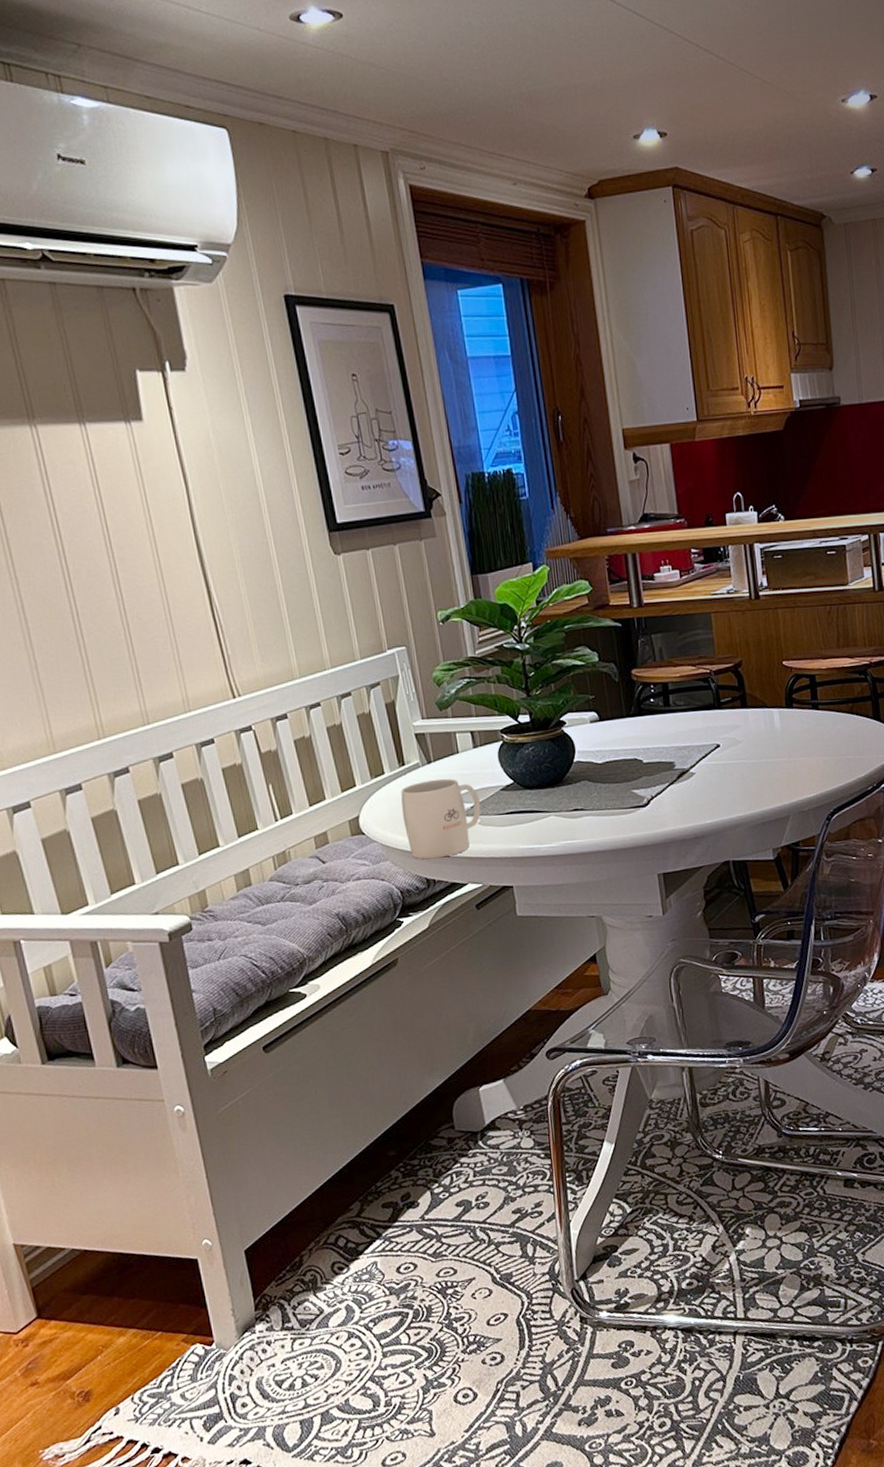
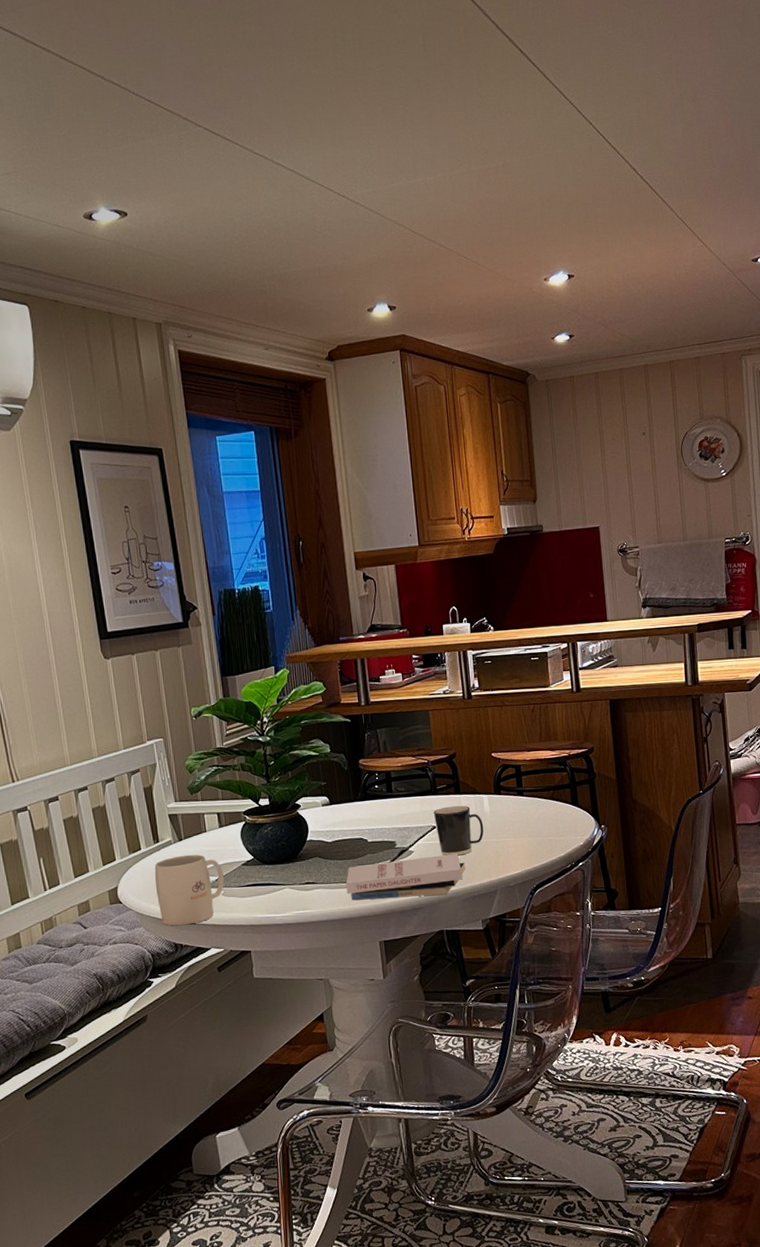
books: none [618,775,754,829] -> present [345,853,465,901]
mug: none [716,721,775,778] -> present [433,805,484,856]

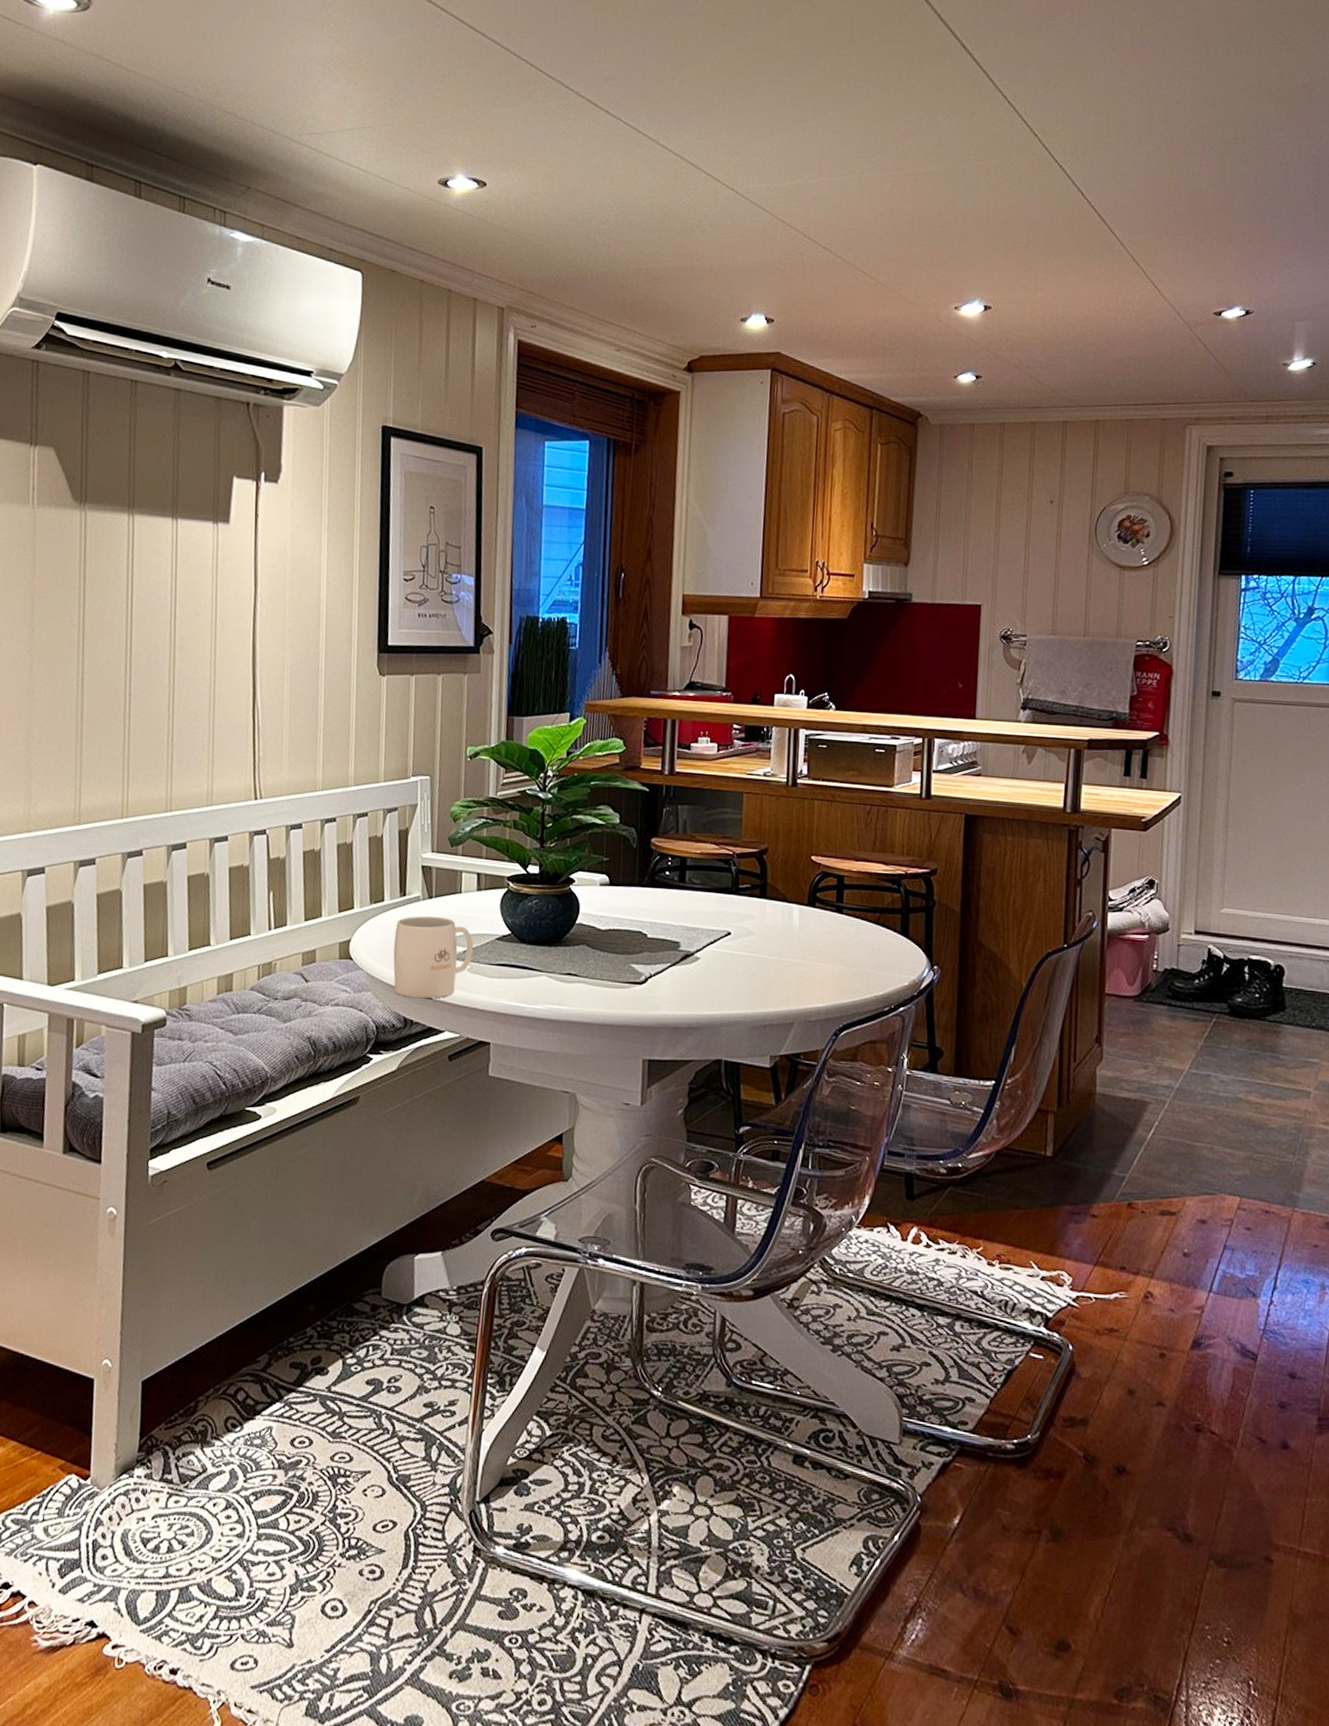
books: present [345,853,465,901] -> none [612,963,759,1017]
mug: present [433,805,484,856] -> none [730,911,789,973]

